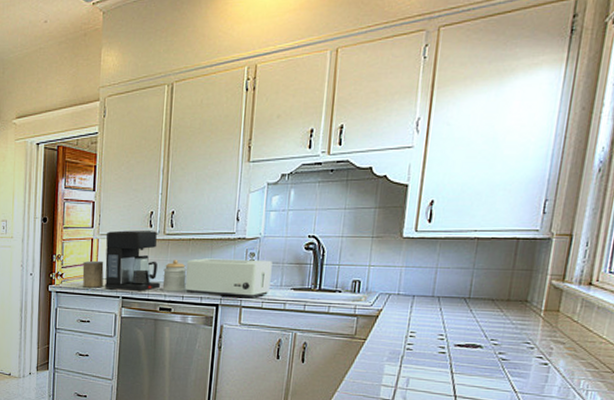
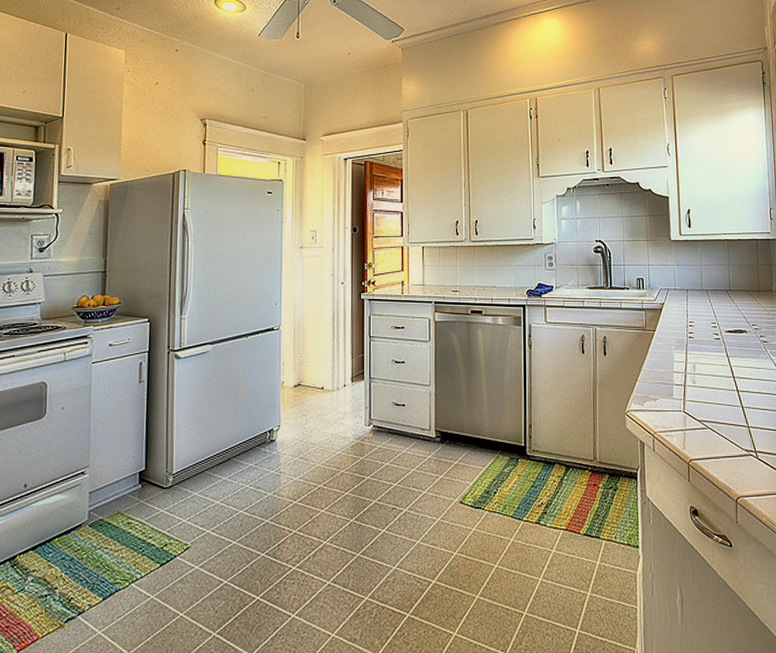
tin can: present [82,260,104,288] -> none [394,267,416,294]
coffee maker: present [105,230,160,292] -> none [415,238,470,296]
jar: present [162,260,187,292] -> none [472,265,494,295]
toaster: present [185,258,273,299] -> none [492,262,569,298]

